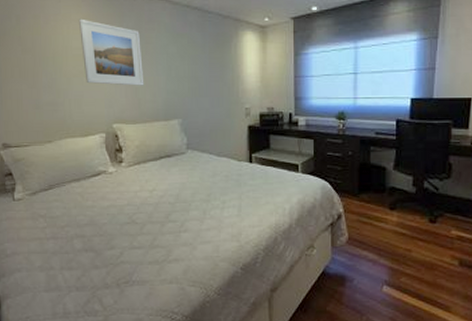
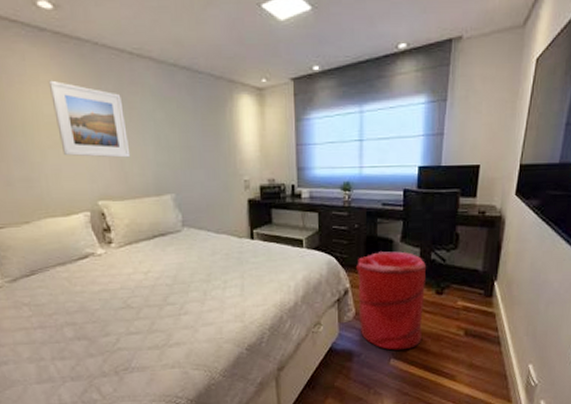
laundry hamper: none [349,179,420,277] -> present [355,251,427,350]

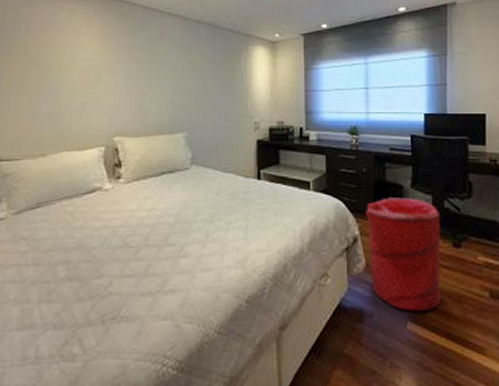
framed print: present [48,80,131,158] -> none [88,32,151,98]

